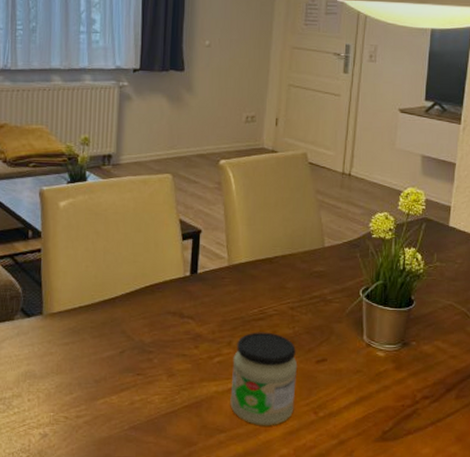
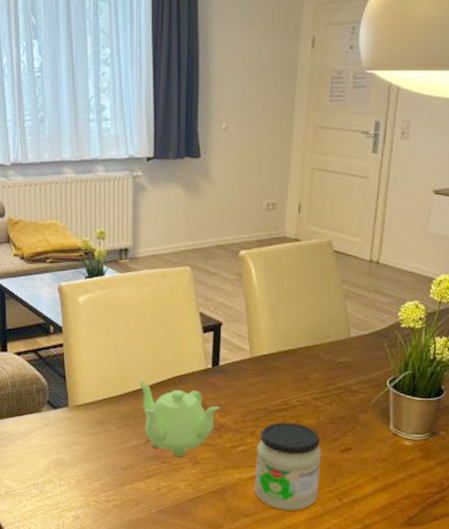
teapot: none [116,287,197,369] -> present [138,380,220,457]

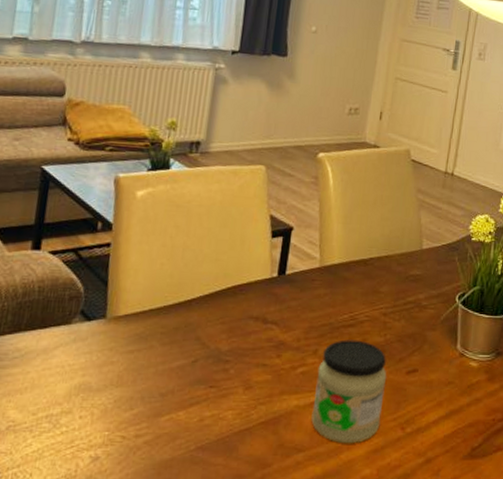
teapot: present [138,380,220,457] -> none [193,288,282,380]

